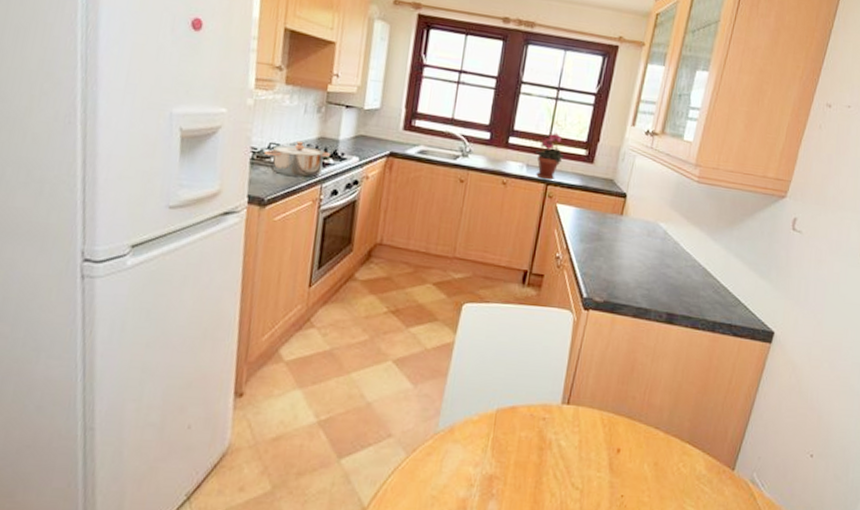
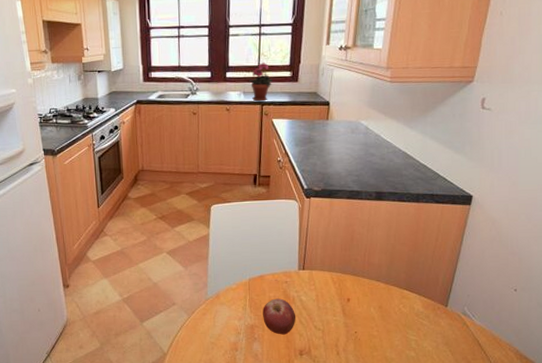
cooking pot: present [265,140,331,178] -> none [48,103,95,131]
fruit: none [506,440,551,493] -> present [263,298,296,335]

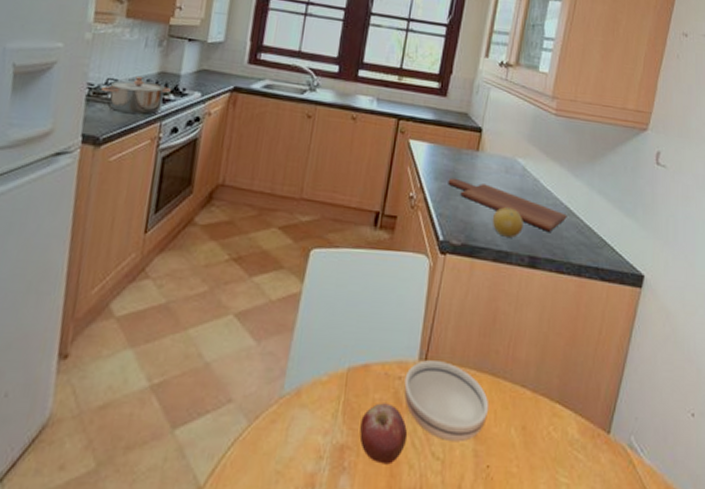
cooking pot: none [48,103,95,131] -> present [102,75,172,115]
potted plant: present [249,62,272,102] -> none [386,65,415,115]
bowl: none [290,269,353,319] -> present [403,360,490,443]
cutting board: none [306,142,405,173] -> present [448,178,567,232]
fruit: none [344,159,369,180] -> present [492,207,523,238]

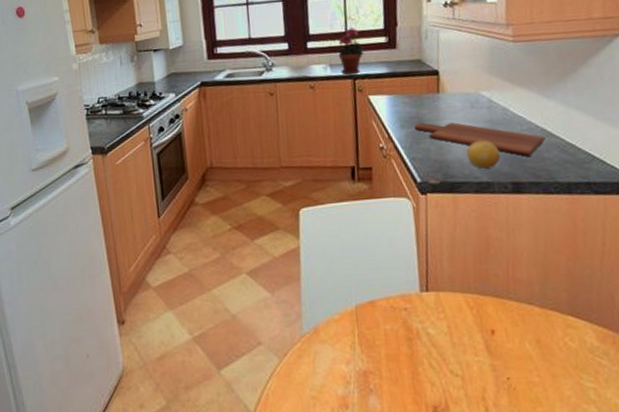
cooking pot: present [102,75,172,115] -> none [96,90,151,124]
fruit: present [359,403,408,465] -> none [377,332,424,384]
potted plant: none [386,65,415,115] -> present [336,27,364,75]
bowl: present [403,360,490,443] -> none [410,290,499,360]

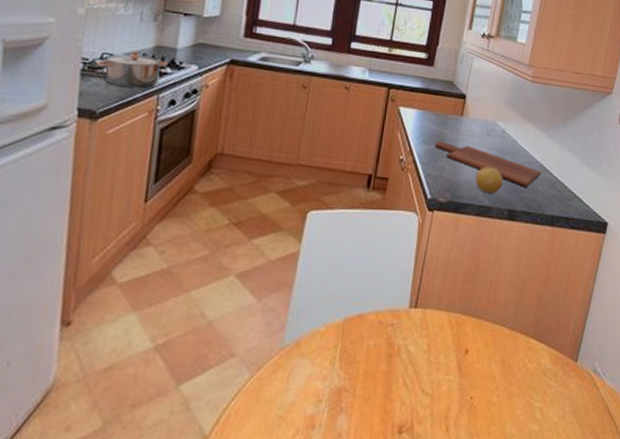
cooking pot: none [96,90,151,124] -> present [97,50,169,88]
potted plant: present [336,27,364,75] -> none [377,37,404,84]

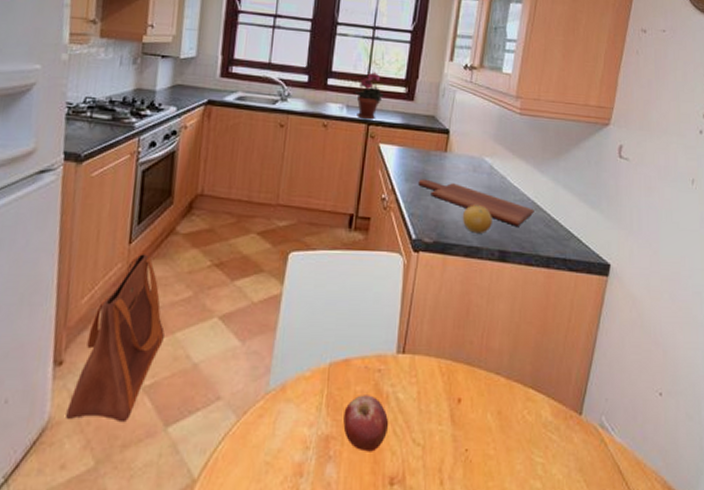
shopping bag: none [72,212,179,382] -> present [66,254,165,423]
cooking pot: present [97,50,169,88] -> none [81,93,148,131]
fruit: none [355,348,400,403] -> present [343,395,389,452]
potted plant: none [377,37,404,84] -> present [355,72,383,120]

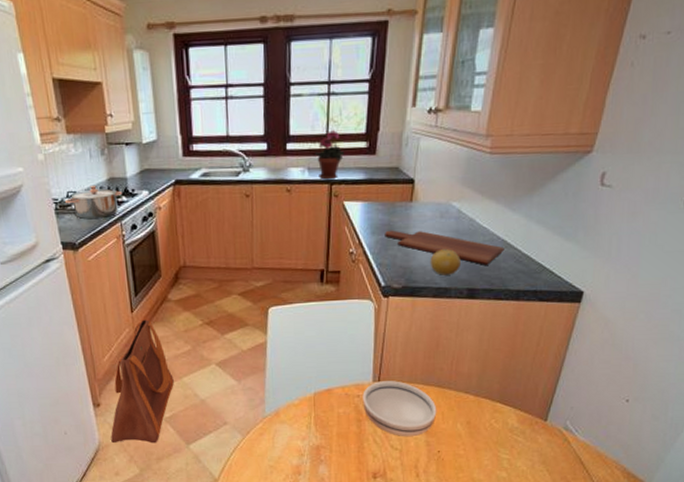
cooking pot: none [81,93,148,131] -> present [65,185,123,220]
fruit: present [343,395,389,452] -> none [330,415,370,456]
bowl: none [383,353,466,429] -> present [362,381,437,437]

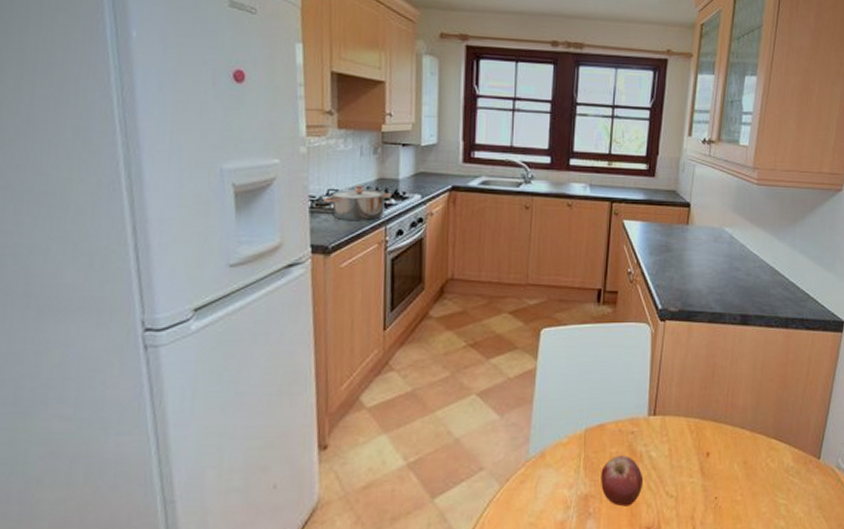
shopping bag: present [111,319,174,444] -> none [335,339,425,500]
potted plant: present [315,130,344,180] -> none [597,151,625,198]
fruit: none [330,415,370,456] -> present [601,455,644,507]
bowl: present [362,381,437,437] -> none [637,414,714,482]
cutting board: present [385,230,505,265] -> none [662,251,773,291]
fruit: present [430,249,461,275] -> none [705,273,734,300]

